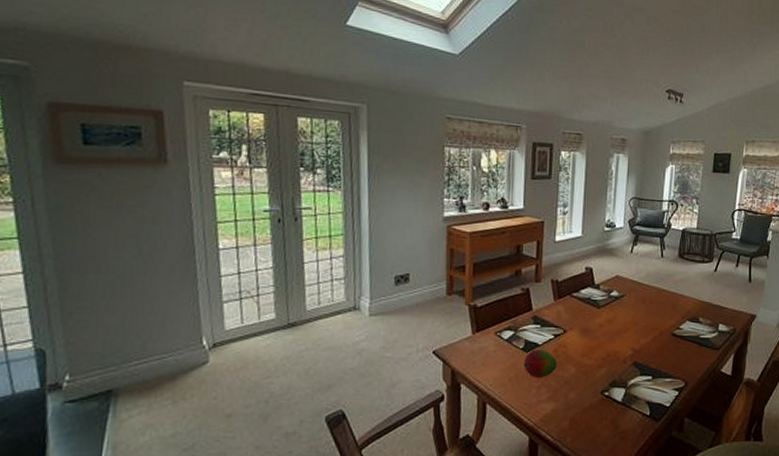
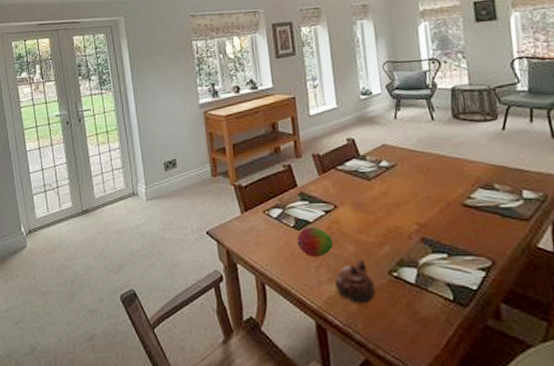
teapot: none [552,381,588,421] -> present [335,260,376,304]

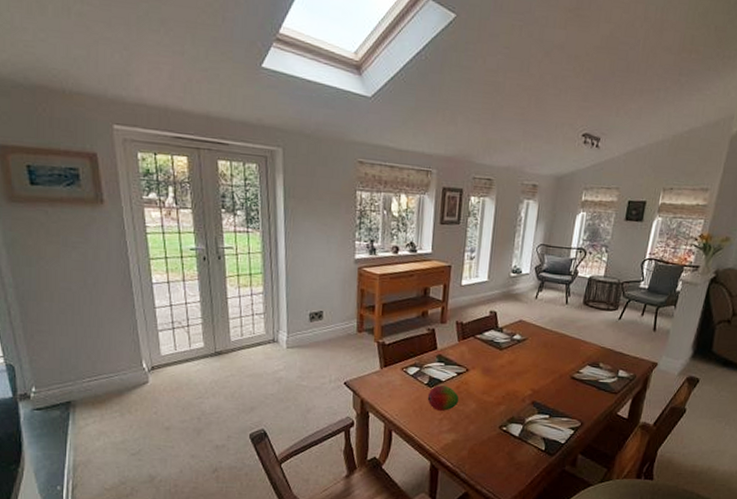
teapot: present [335,260,376,304] -> none [453,415,486,451]

